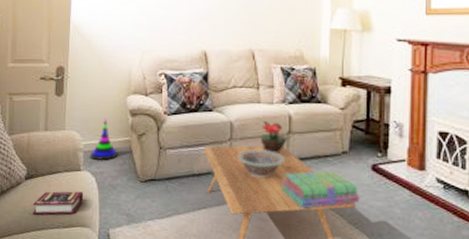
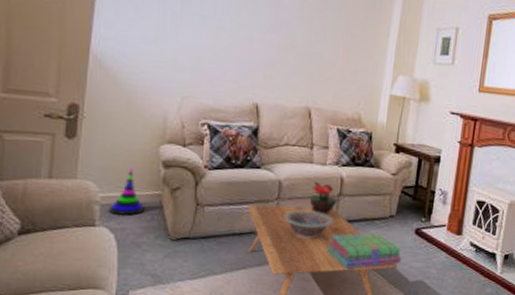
book: present [32,191,84,215] -> none [27,248,99,276]

